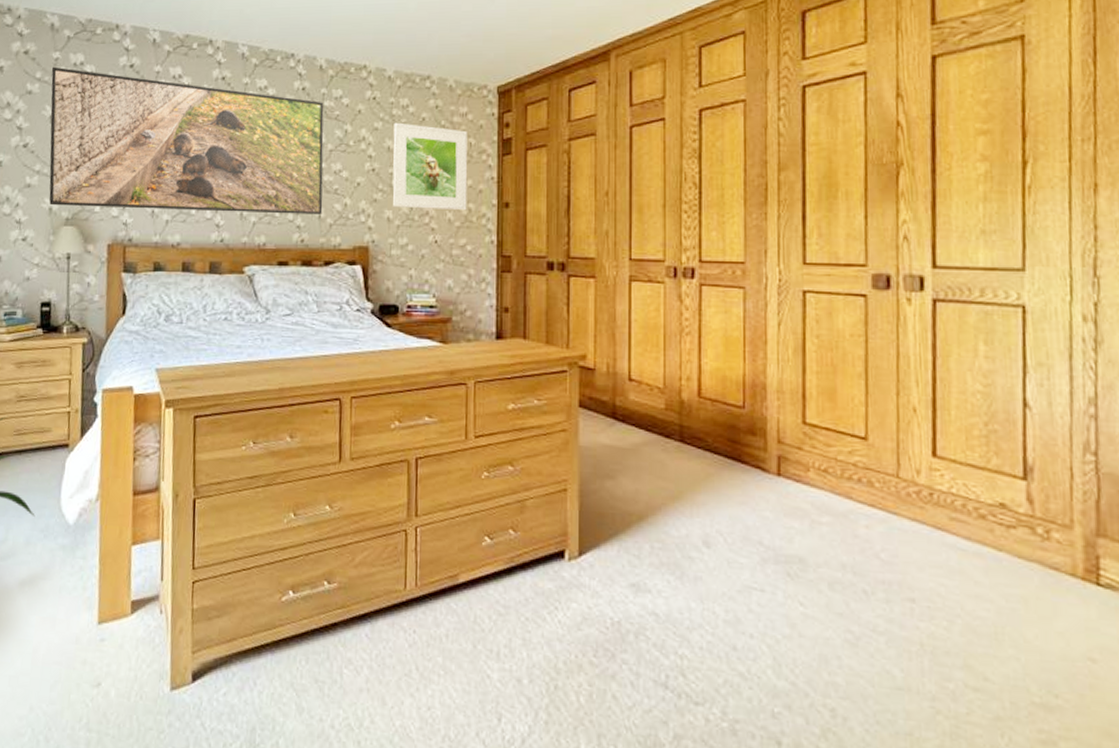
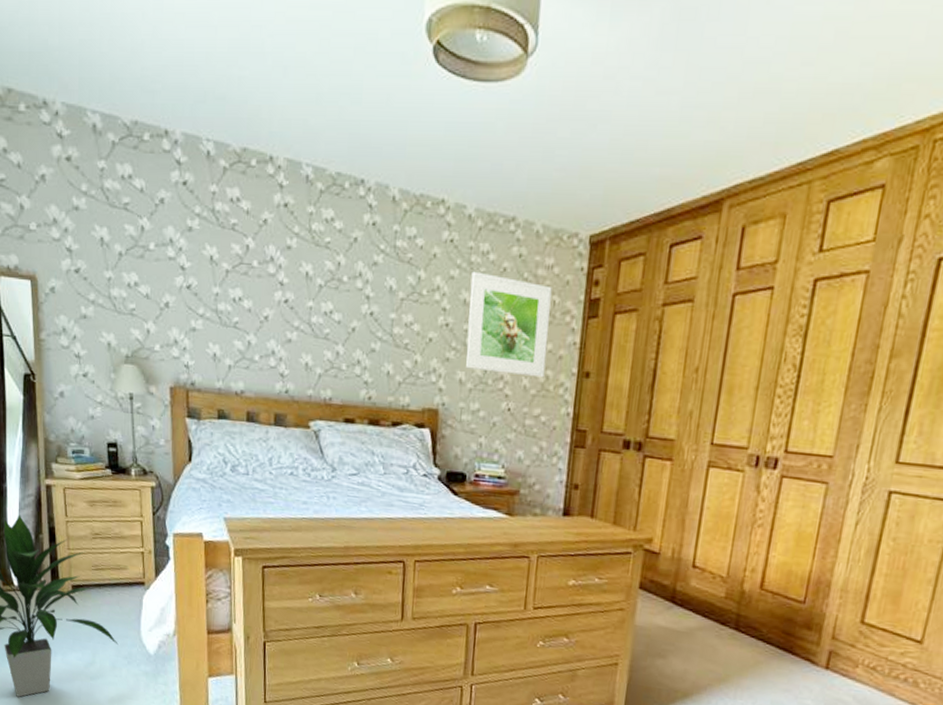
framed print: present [49,66,324,215] -> none [97,178,396,372]

